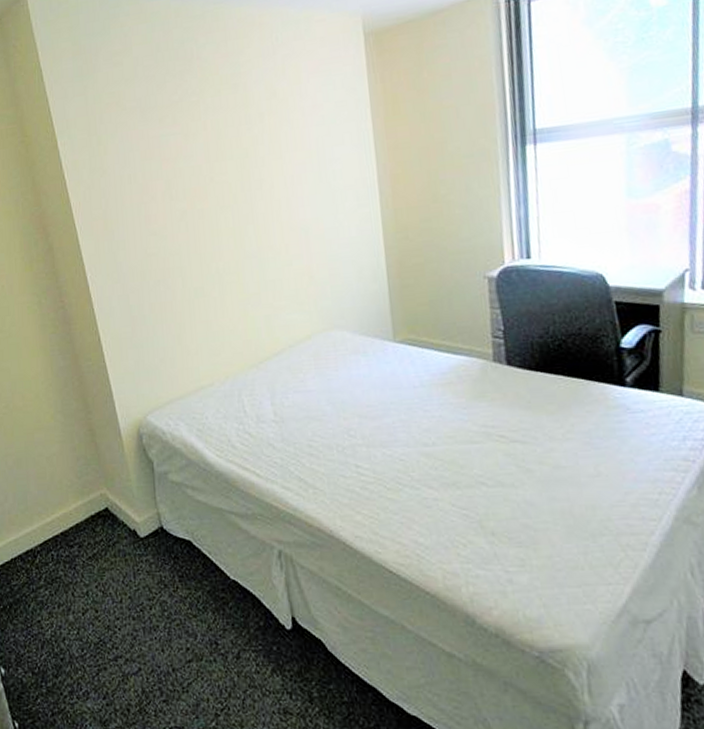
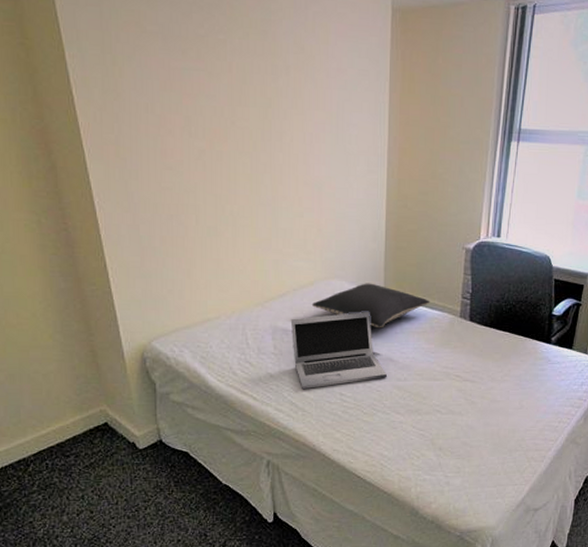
laptop: none [289,363,410,461] -> present [290,311,387,389]
pillow: none [311,330,453,383] -> present [311,283,430,328]

